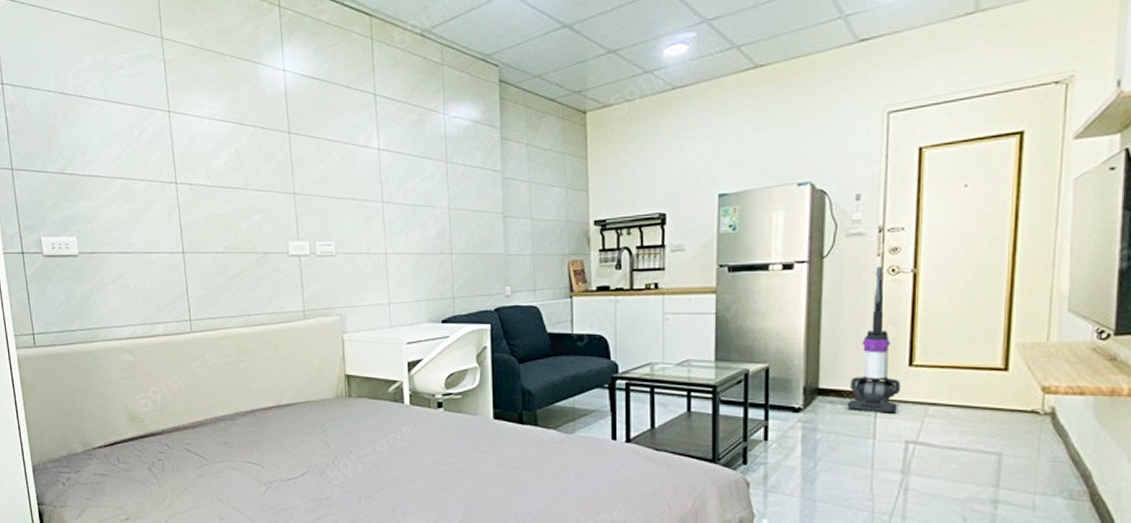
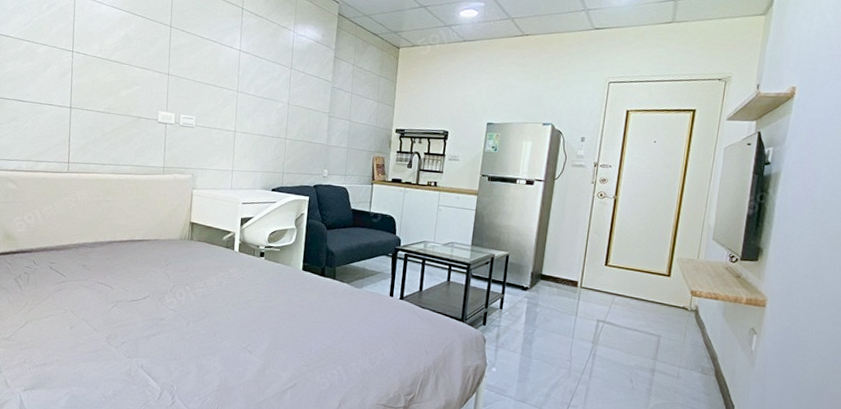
vacuum cleaner: present [847,267,901,412] -> none [560,191,599,298]

